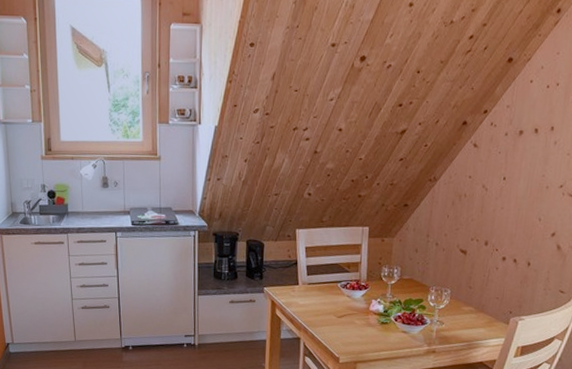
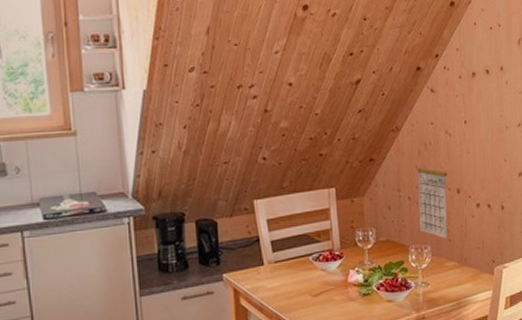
calendar: none [442,206,478,286] -> present [417,154,448,239]

